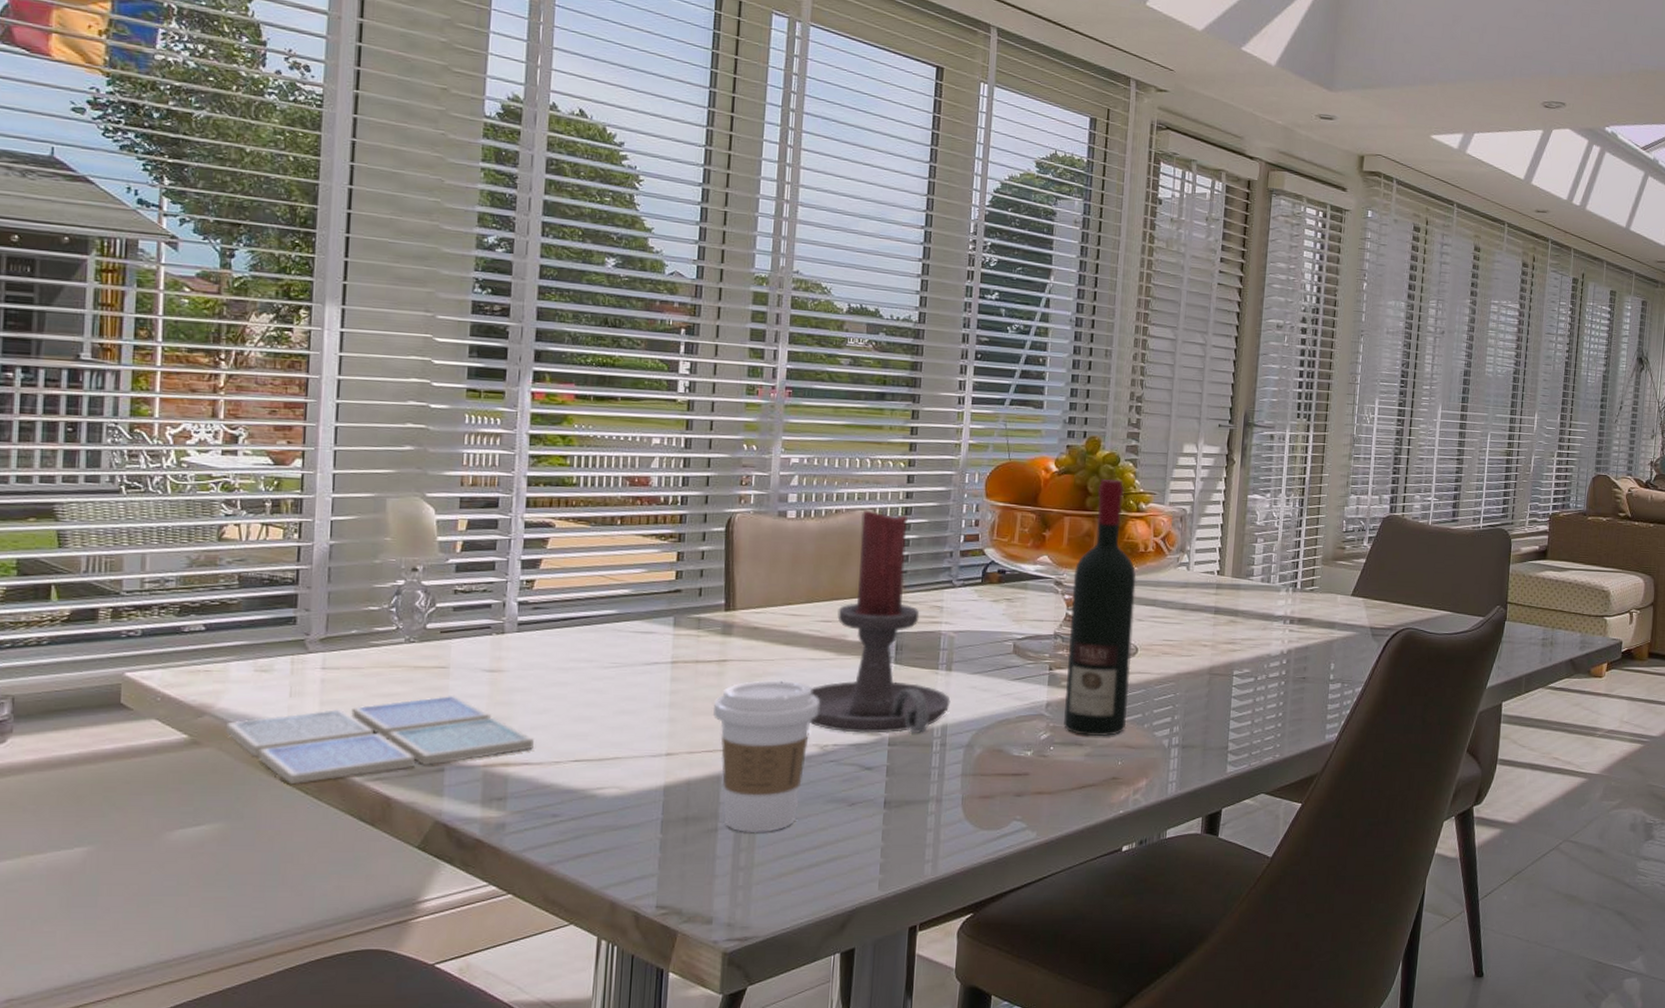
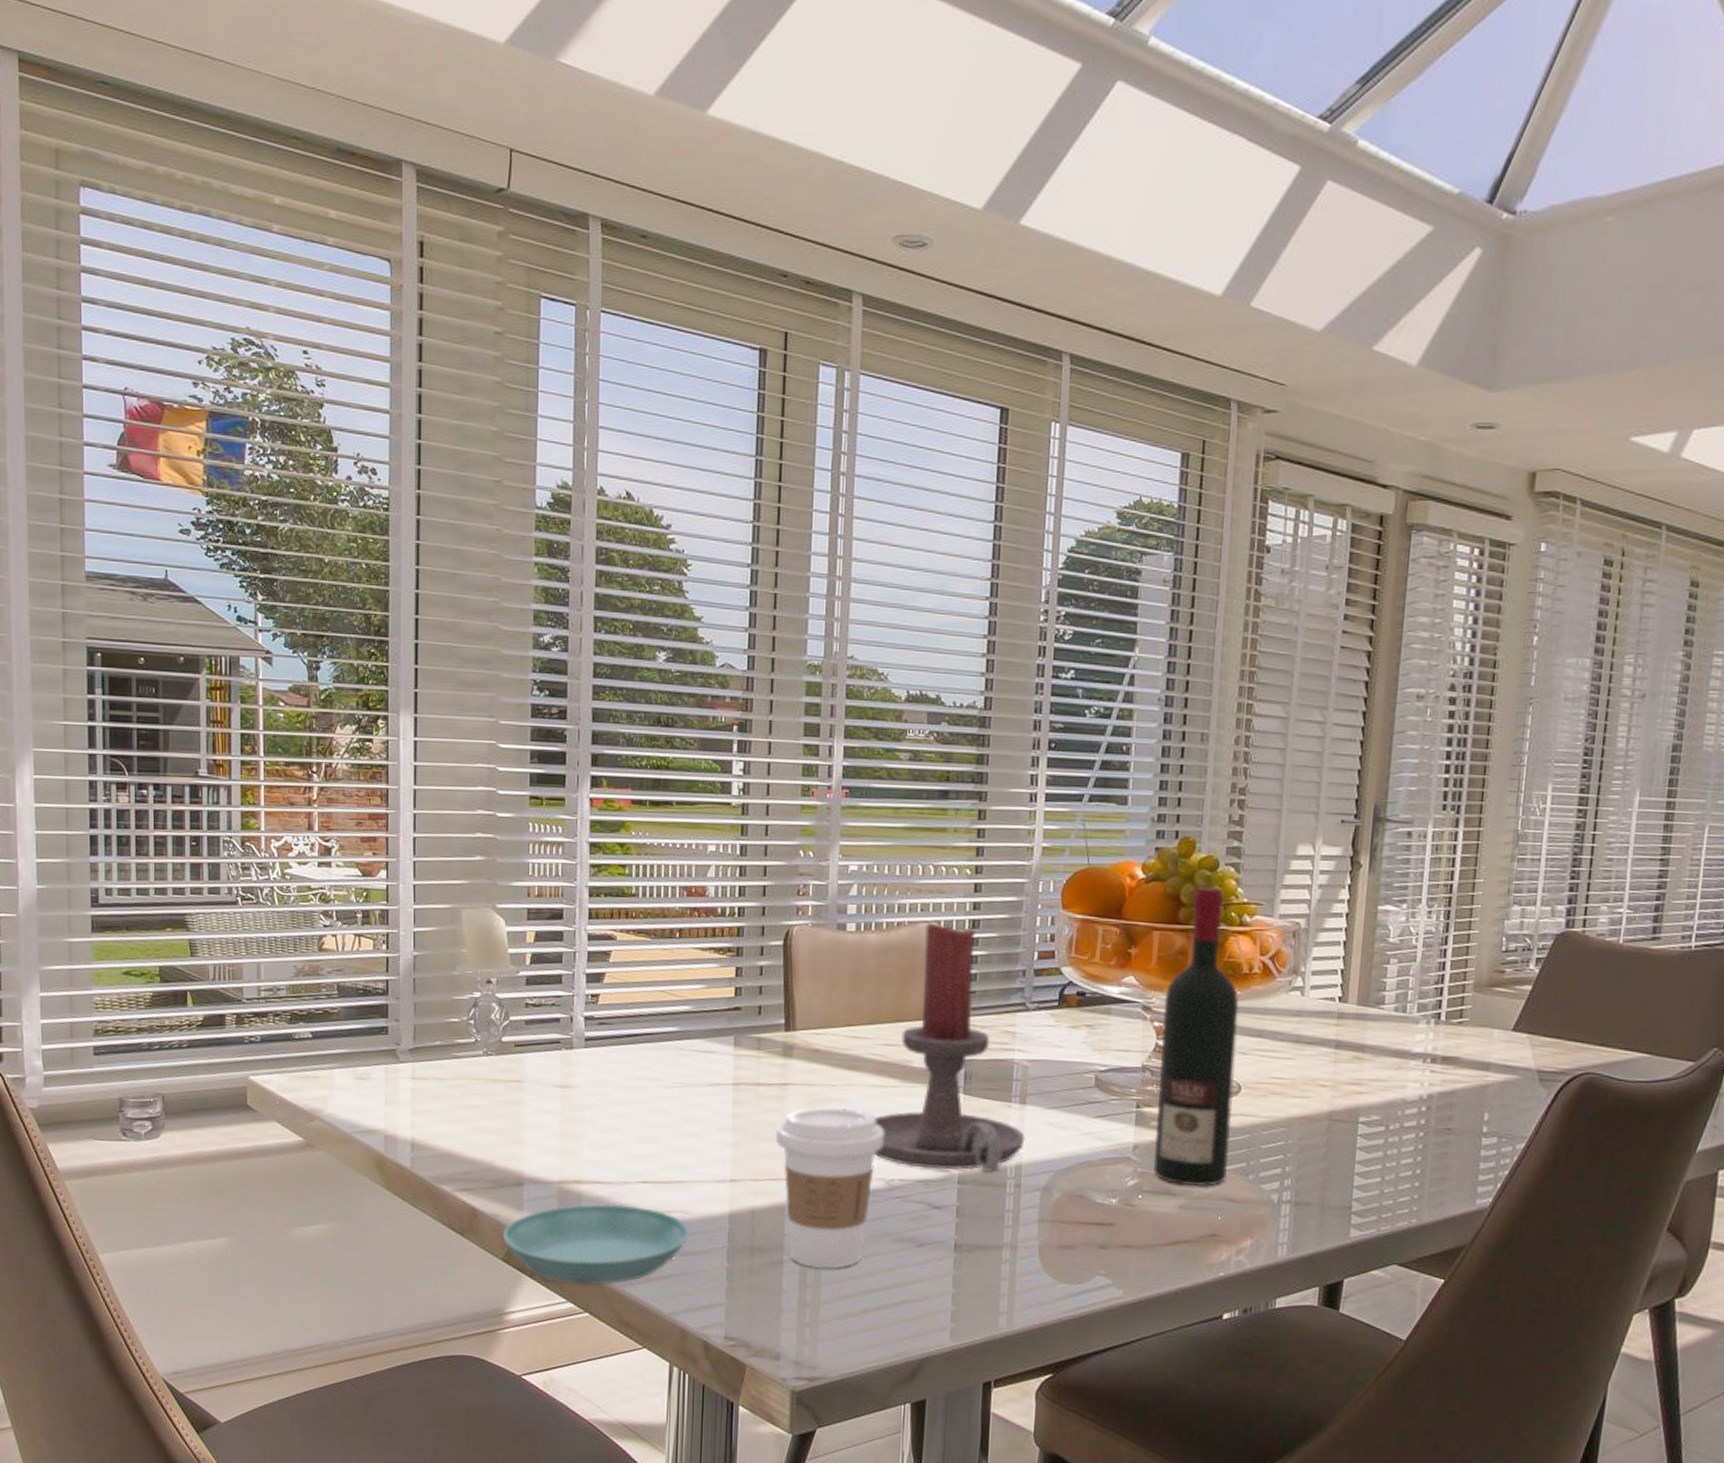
drink coaster: present [226,694,535,785] -> none [334,1109,605,1191]
saucer: none [420,784,623,867] -> present [503,1203,690,1286]

